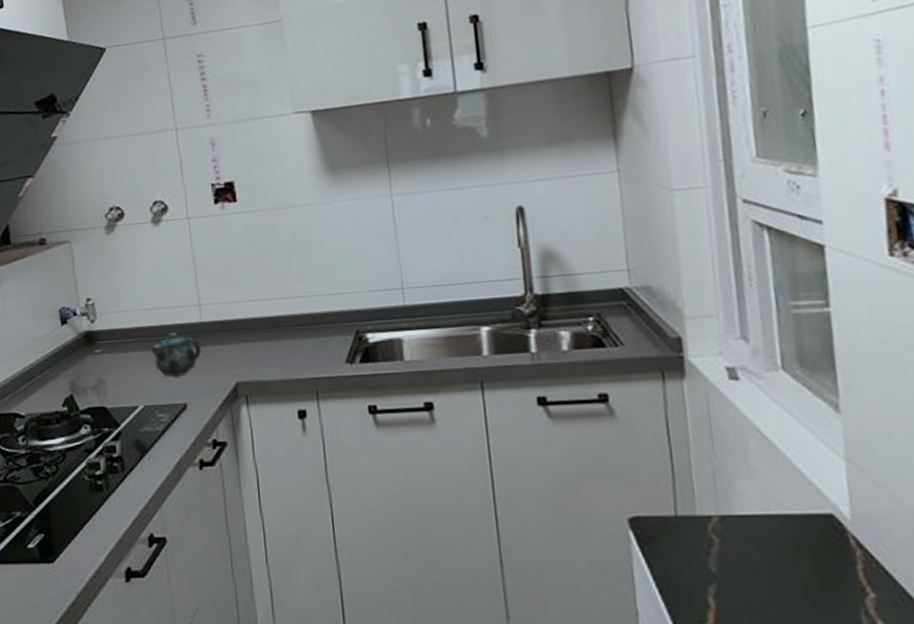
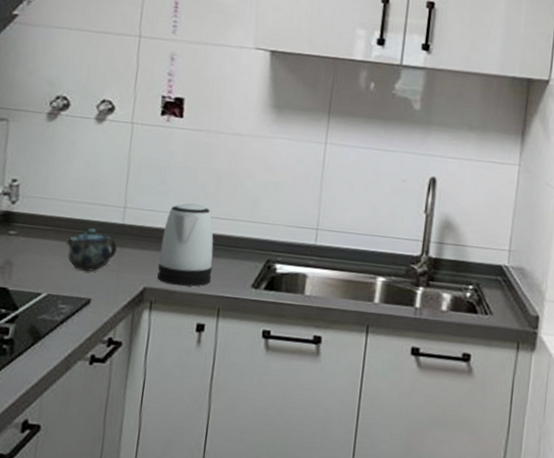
kettle: none [243,287,302,375] -> present [157,203,214,287]

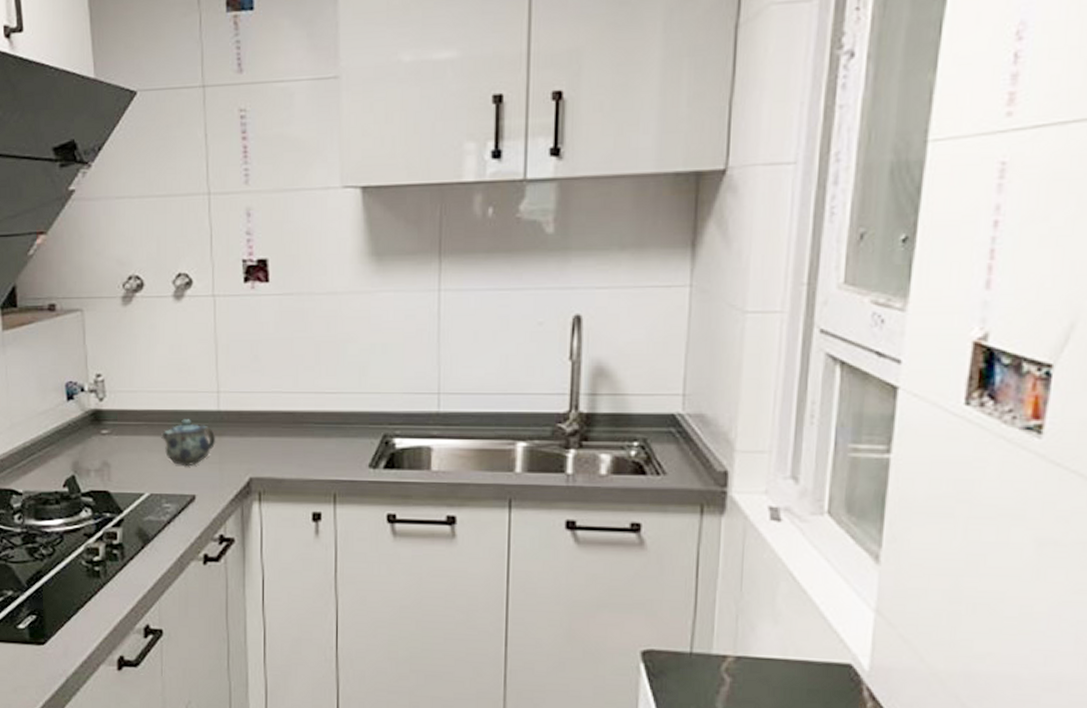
kettle: present [157,203,214,287] -> none [262,379,322,473]

